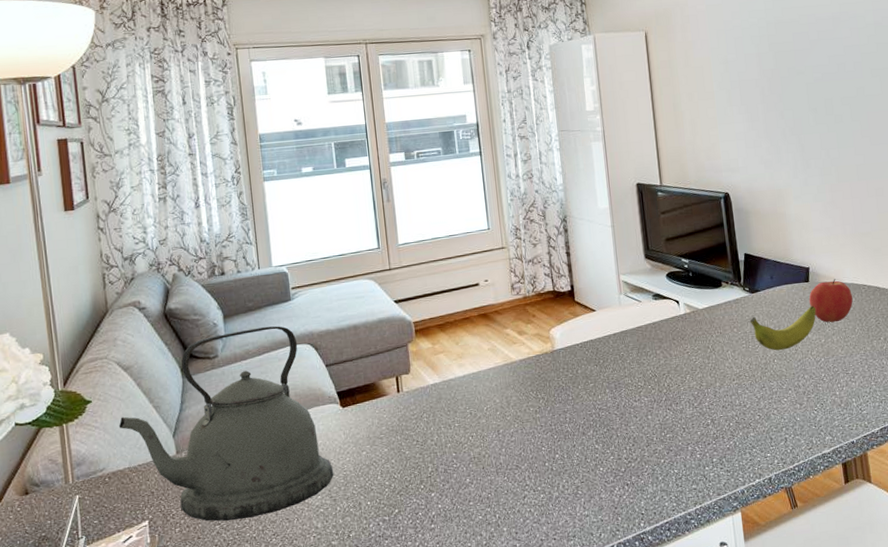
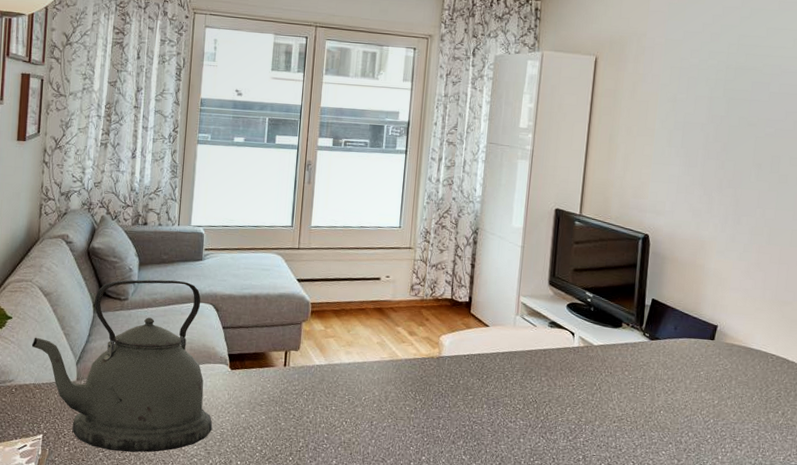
banana: present [750,305,816,351] -> none [643,363,716,403]
apple: present [809,278,853,323] -> none [709,342,758,387]

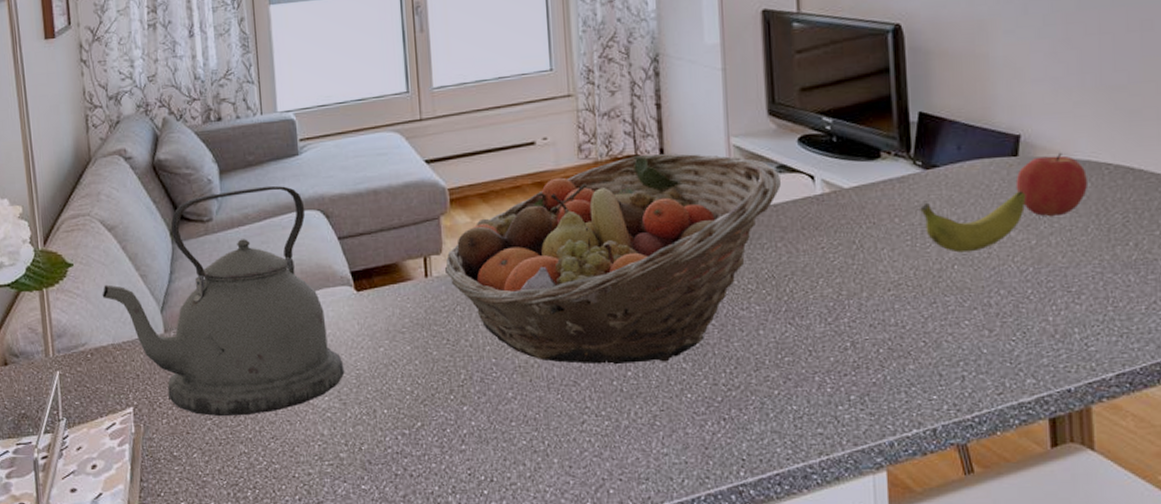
fruit basket: none [299,299,551,453] -> present [444,153,781,365]
banana: none [643,363,716,403] -> present [920,191,1026,253]
apple: none [709,342,758,387] -> present [1015,152,1087,217]

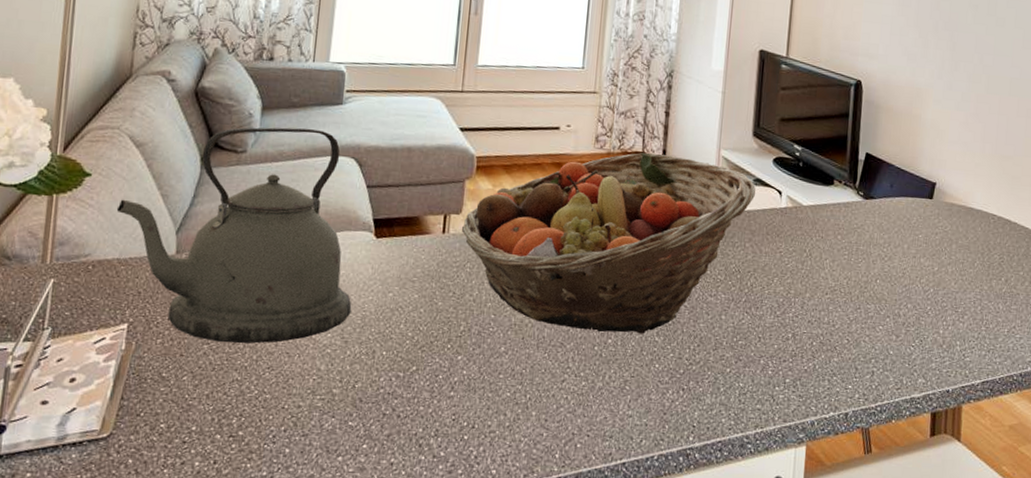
banana: present [920,191,1026,253] -> none [857,226,935,271]
apple: present [1015,152,1087,217] -> none [928,201,979,251]

